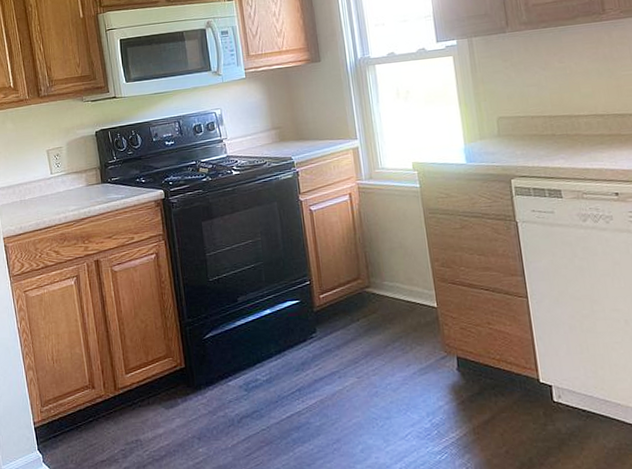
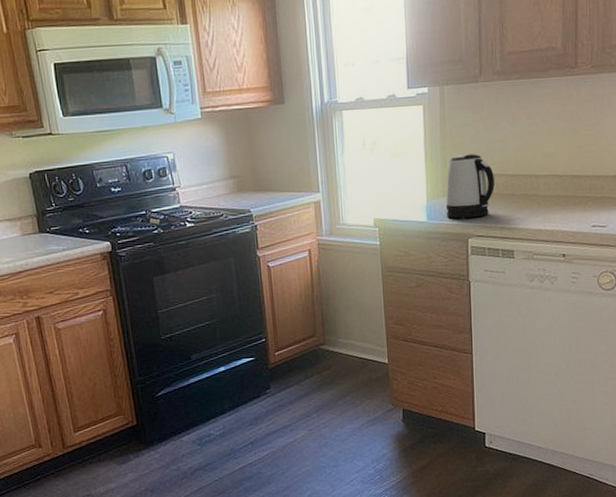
kettle: none [482,97,533,160] -> present [446,153,494,219]

